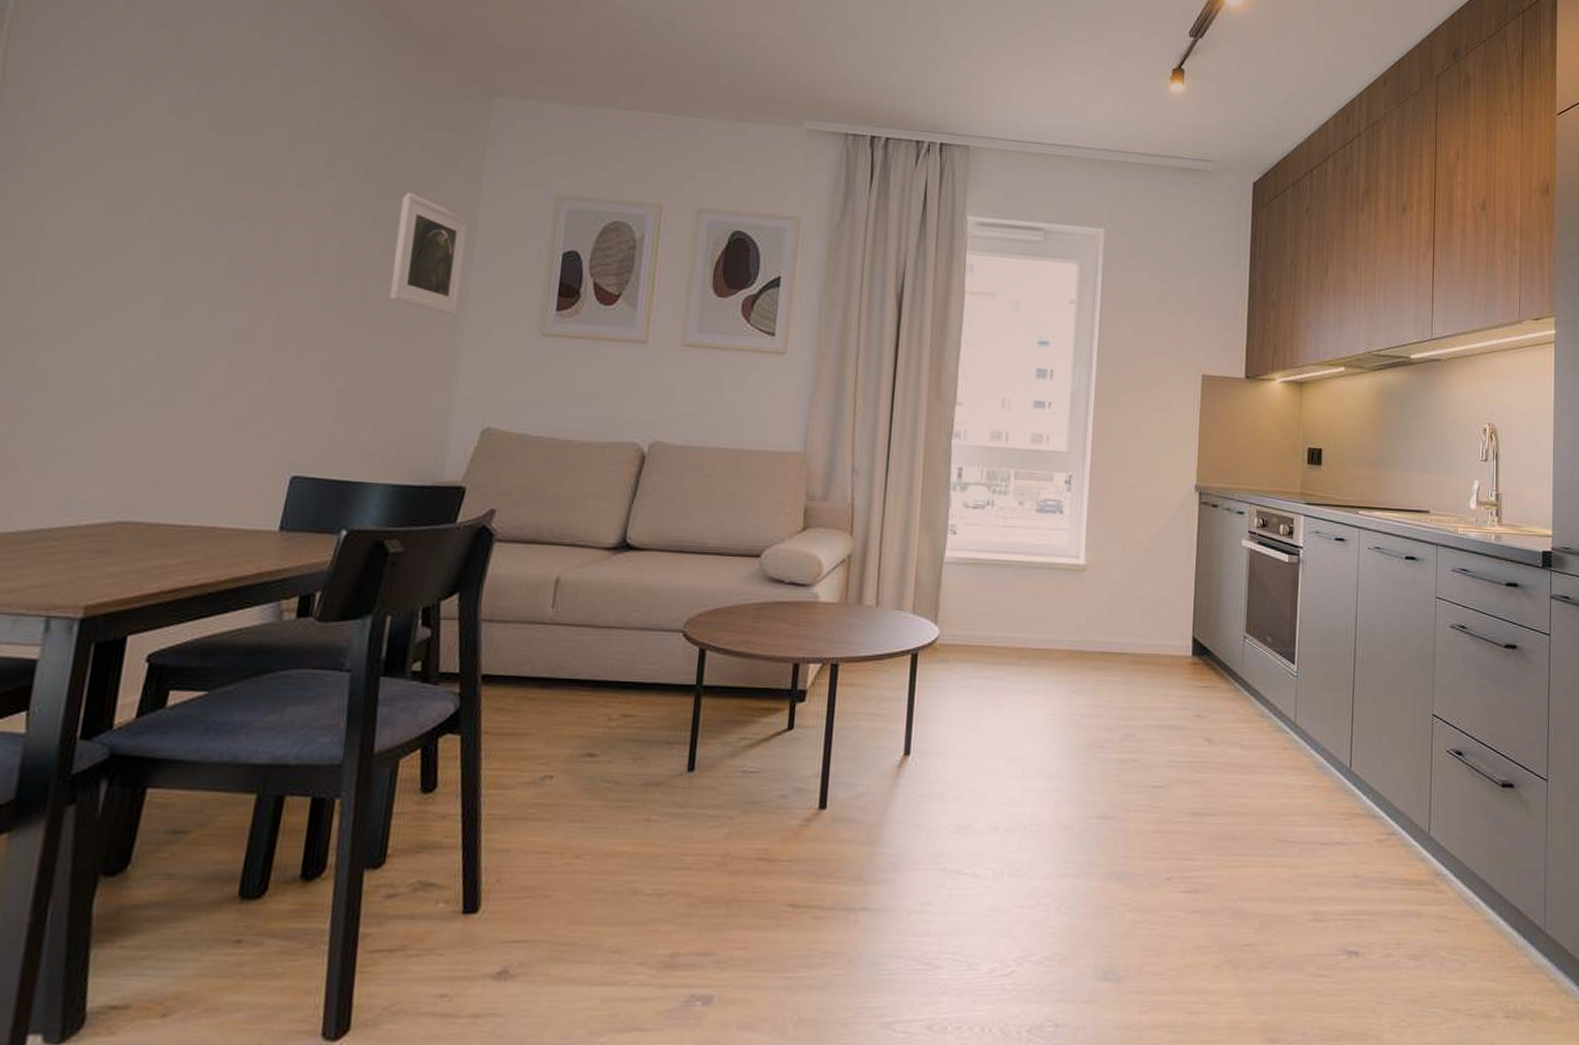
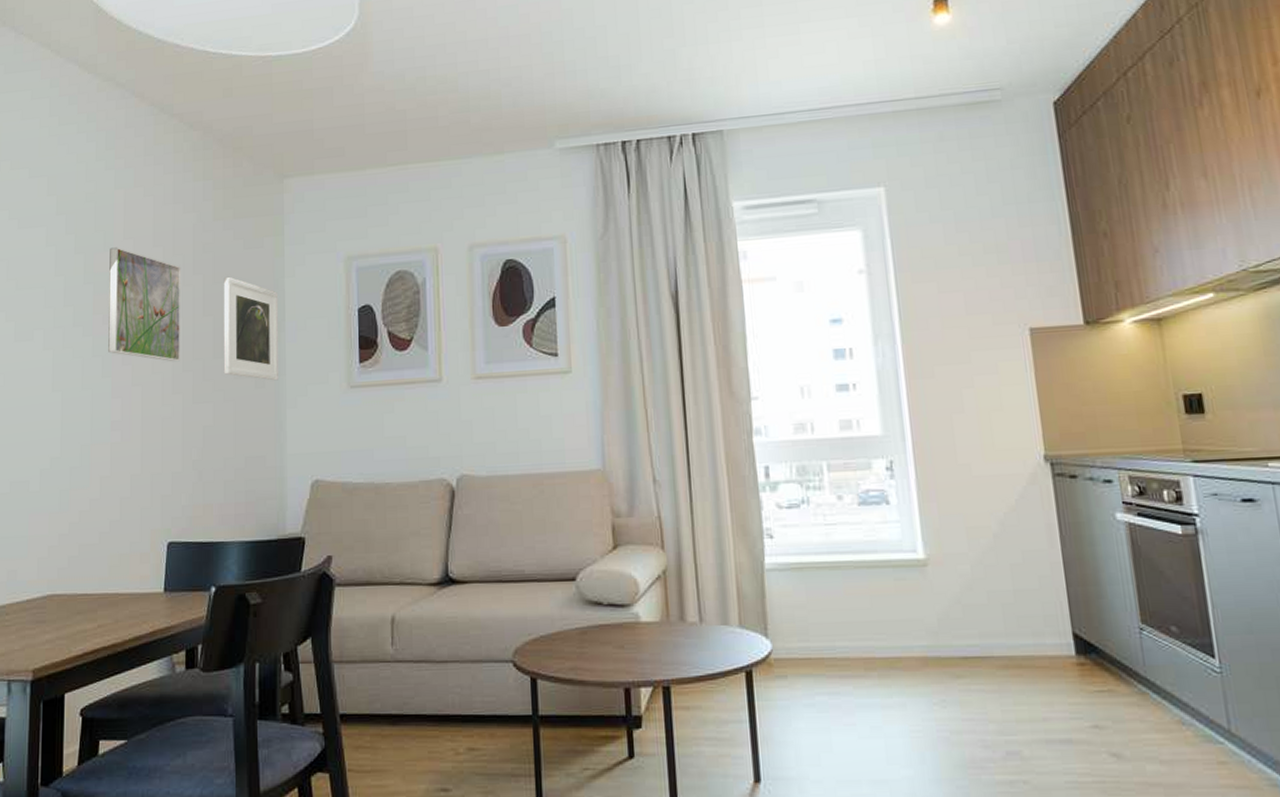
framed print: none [238,131,350,277] -> present [108,247,181,362]

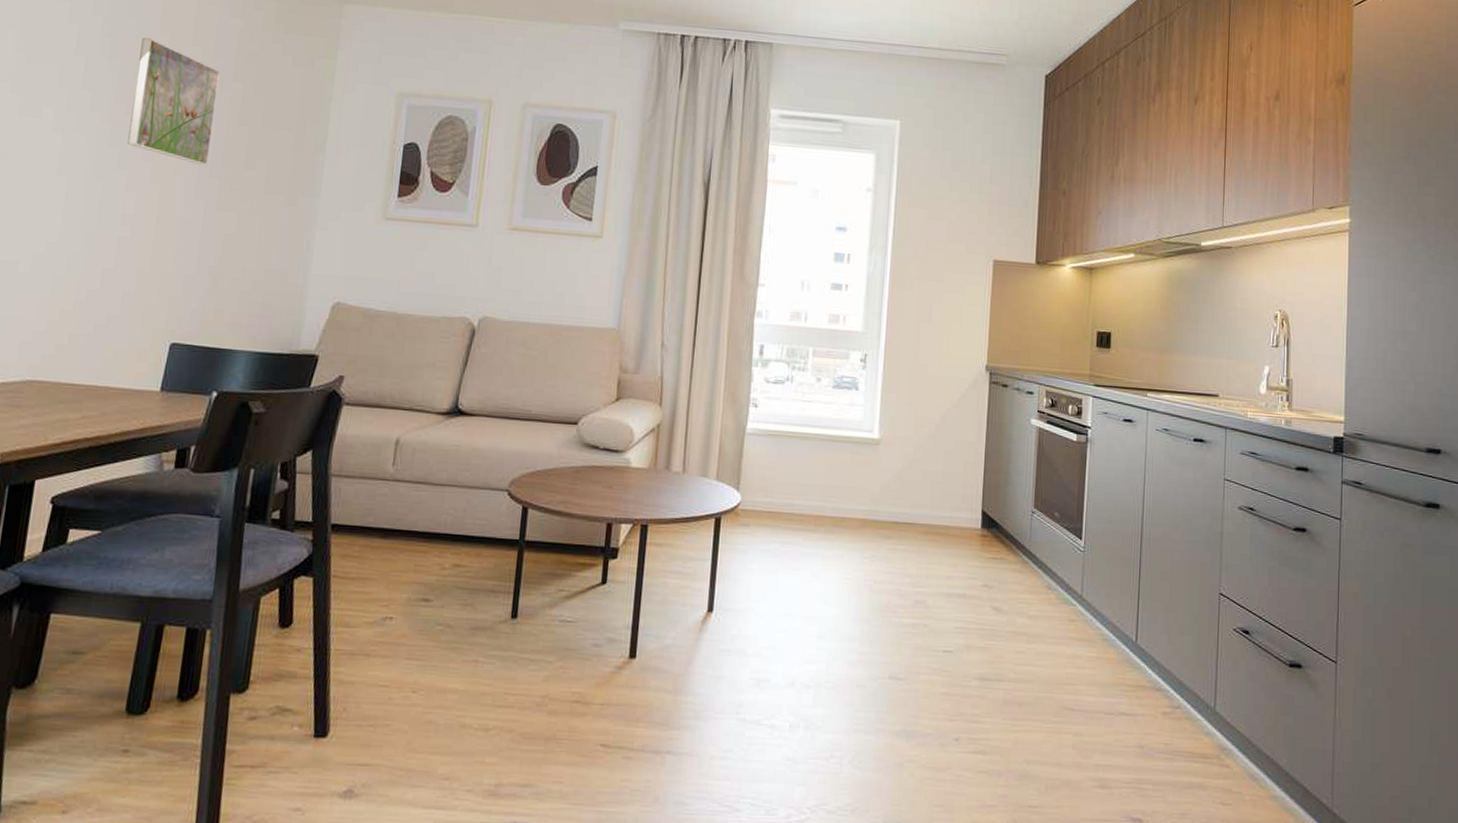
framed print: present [223,276,278,381] -> none [253,89,322,201]

